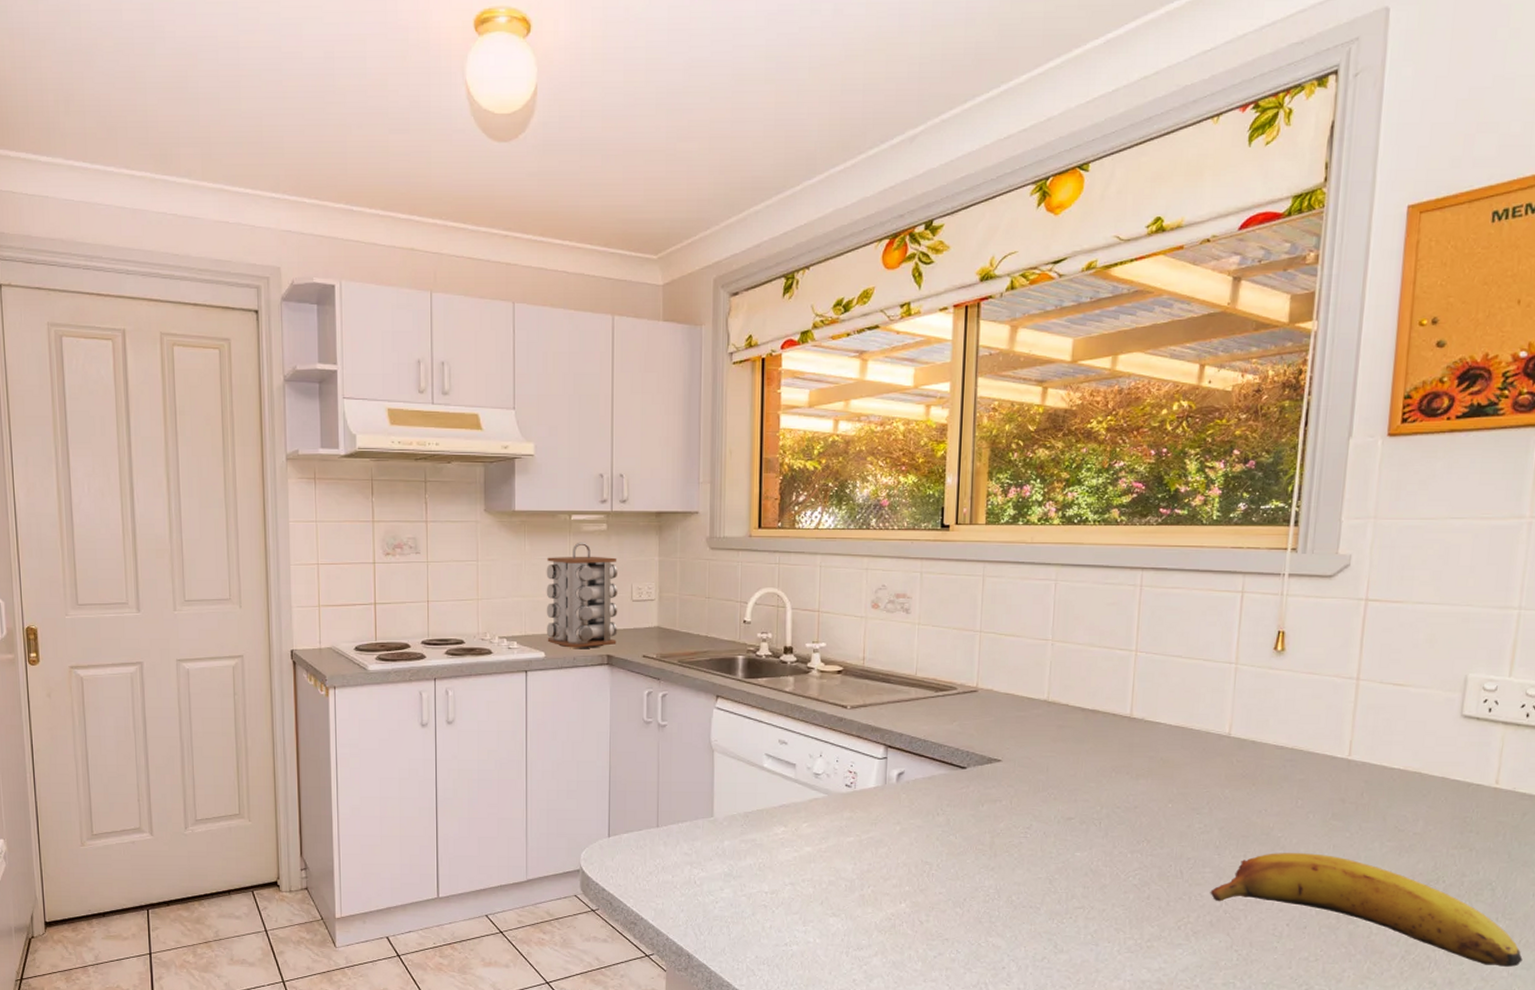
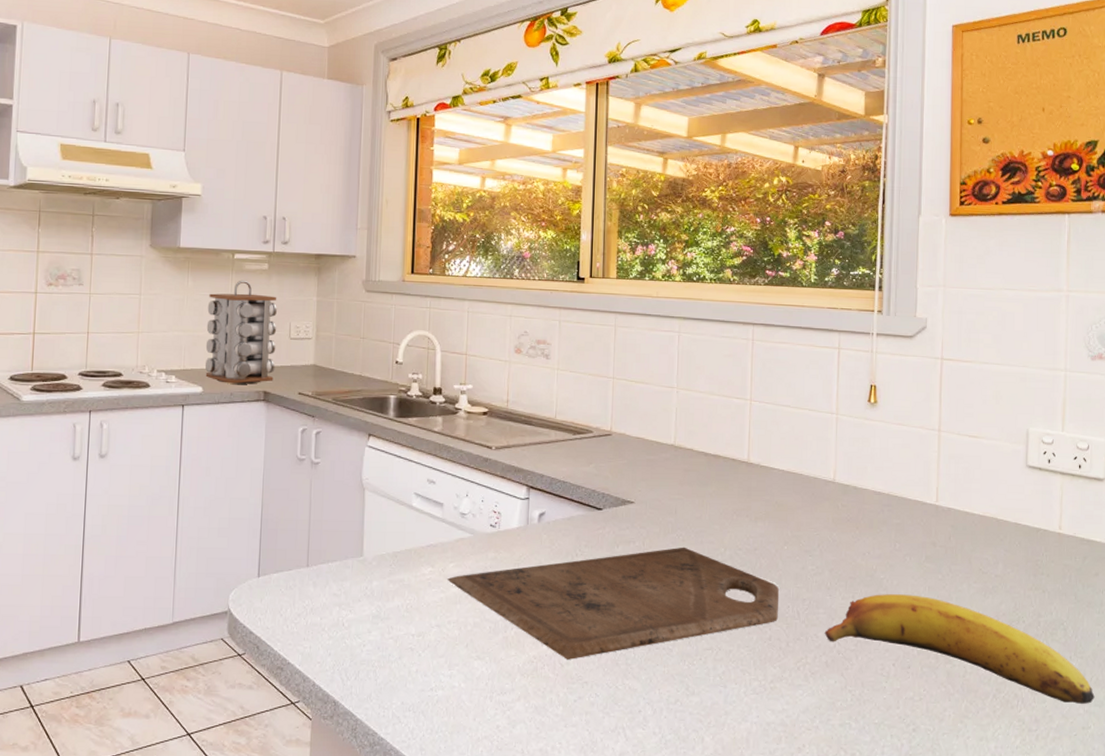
cutting board: none [801,805,1160,917] -> present [447,547,779,660]

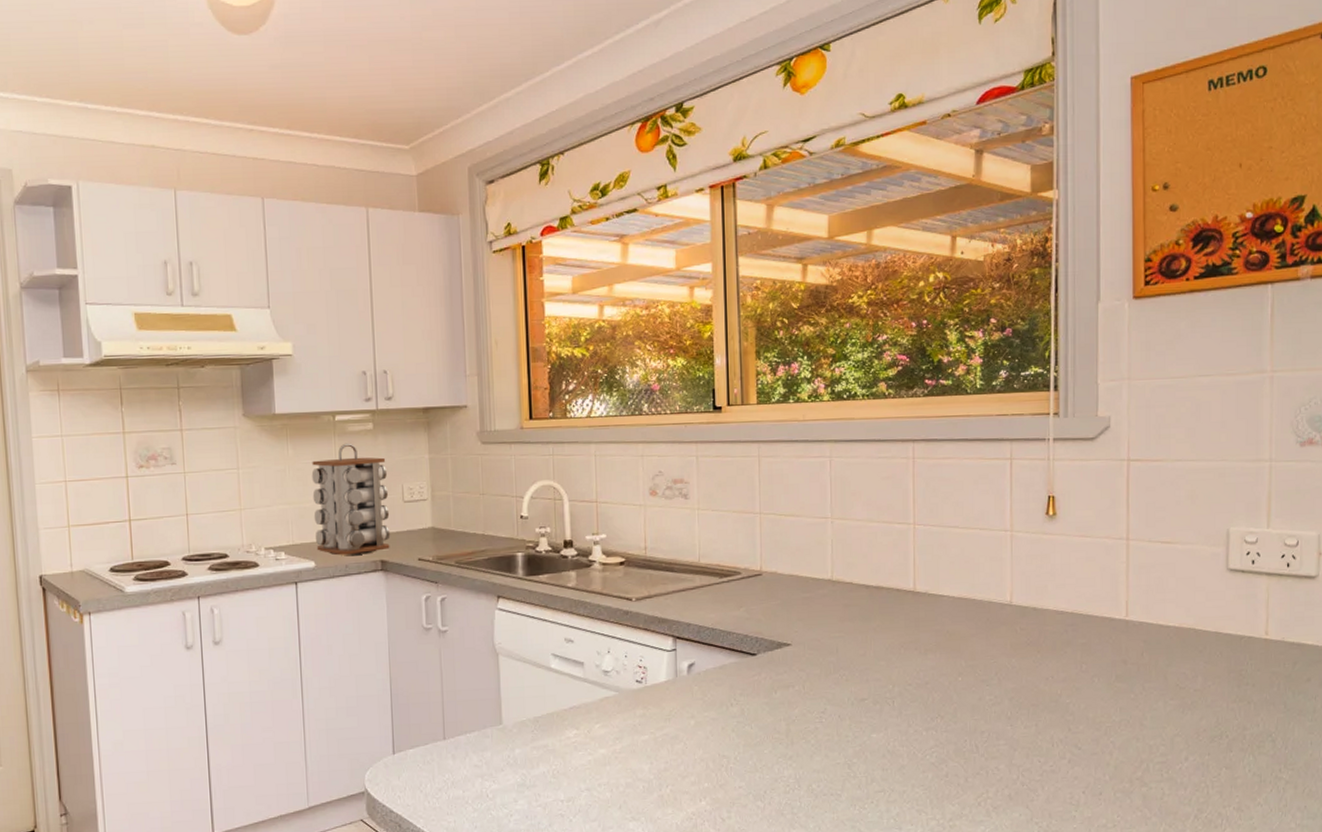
cutting board: present [447,547,779,660] -> none [594,687,954,814]
fruit: present [824,594,1095,705] -> none [1006,717,1308,819]

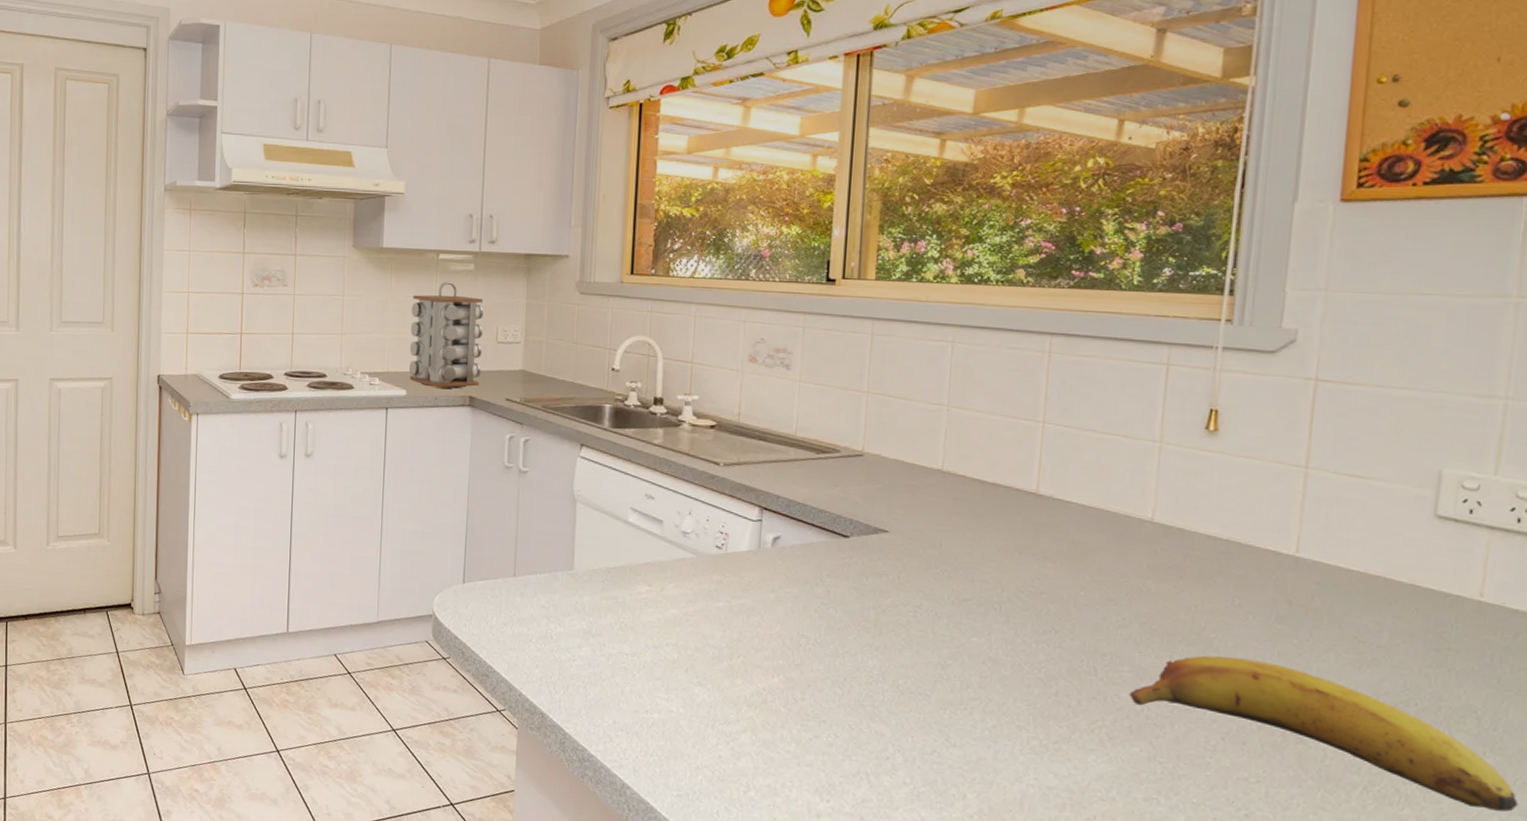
fruit: none [1006,717,1308,819] -> present [1129,655,1519,812]

